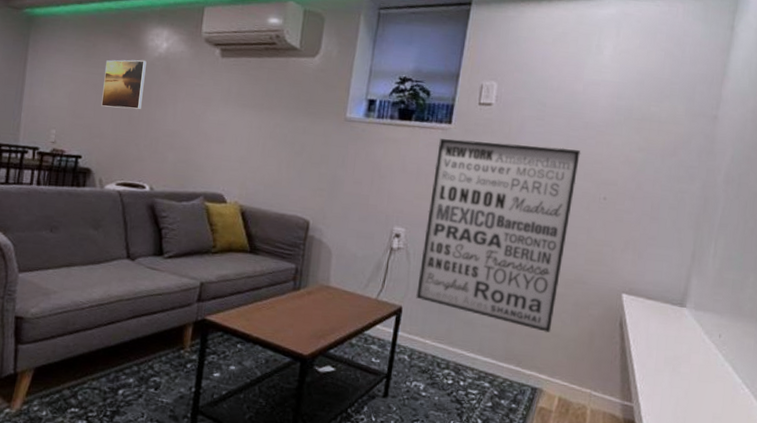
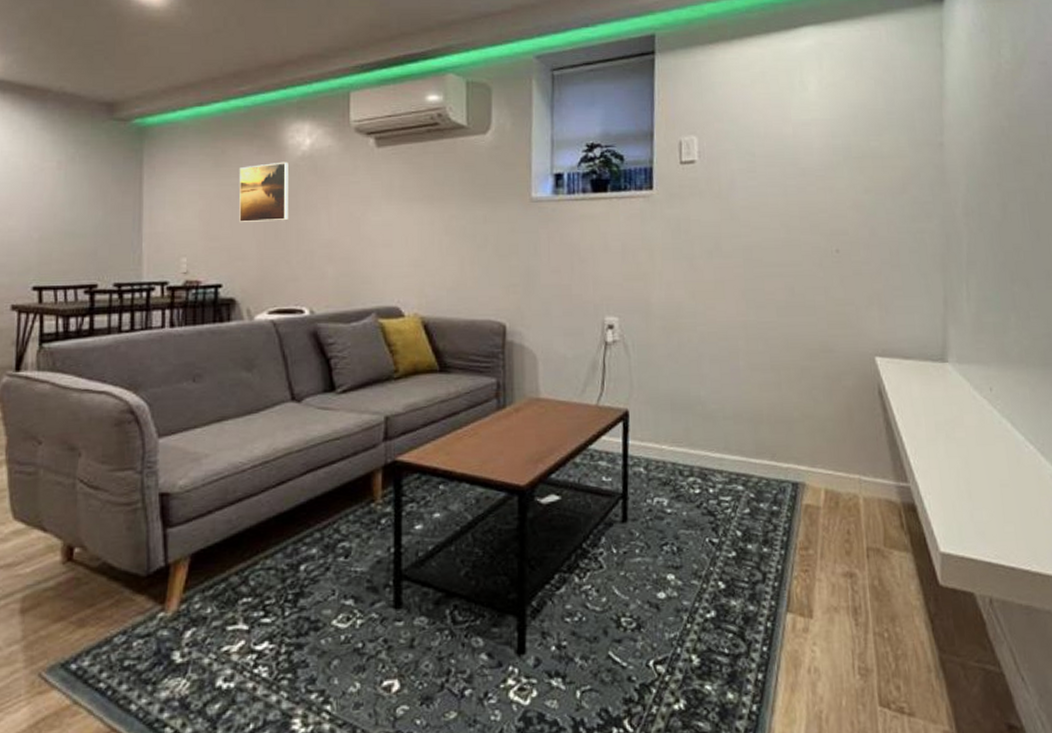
wall art: present [416,138,581,333] -> none [641,200,804,416]

